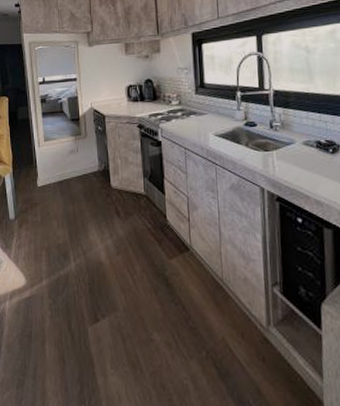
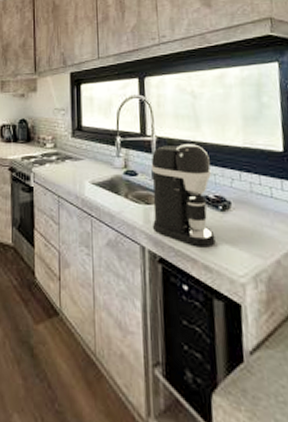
coffee maker: none [269,95,326,186] -> present [151,144,216,248]

